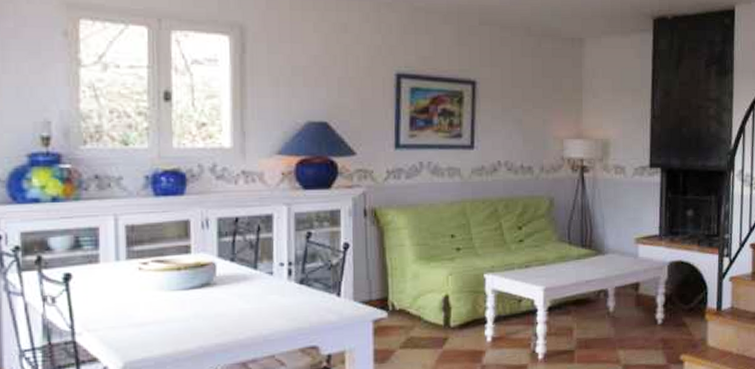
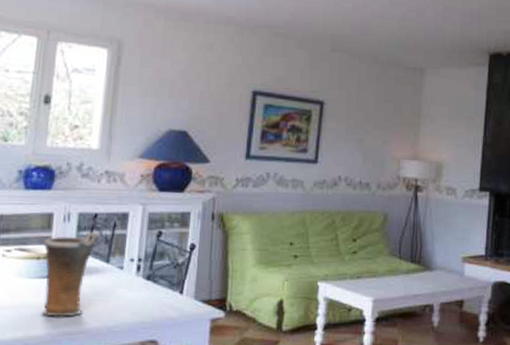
vase: none [182,237,244,329] -> present [41,231,100,317]

